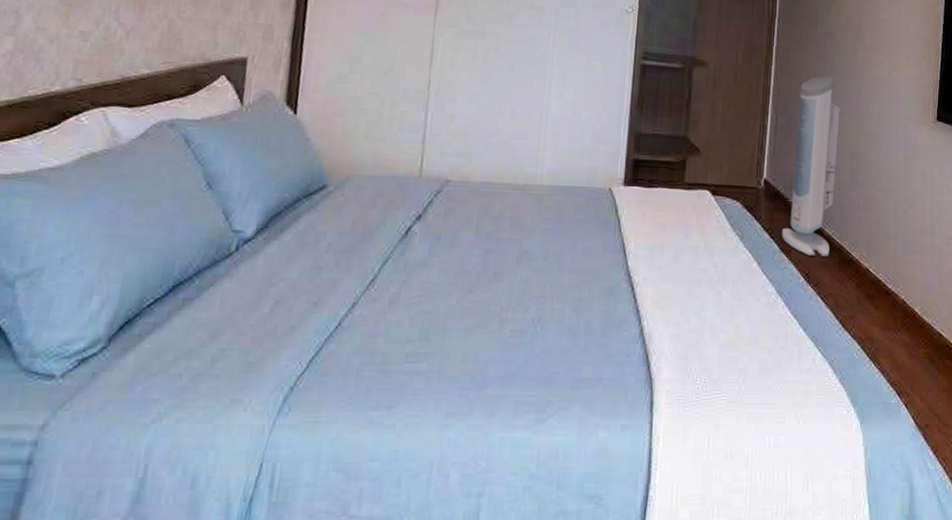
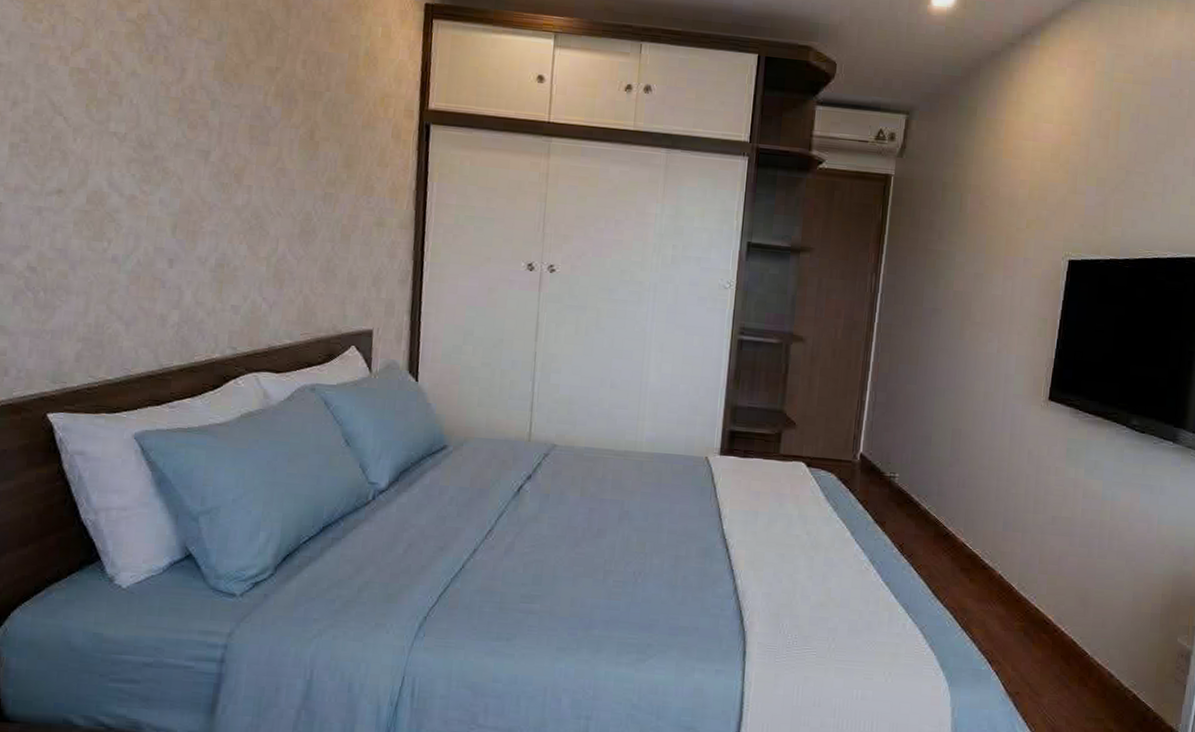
air purifier: present [781,76,840,256] -> none [876,353,943,530]

